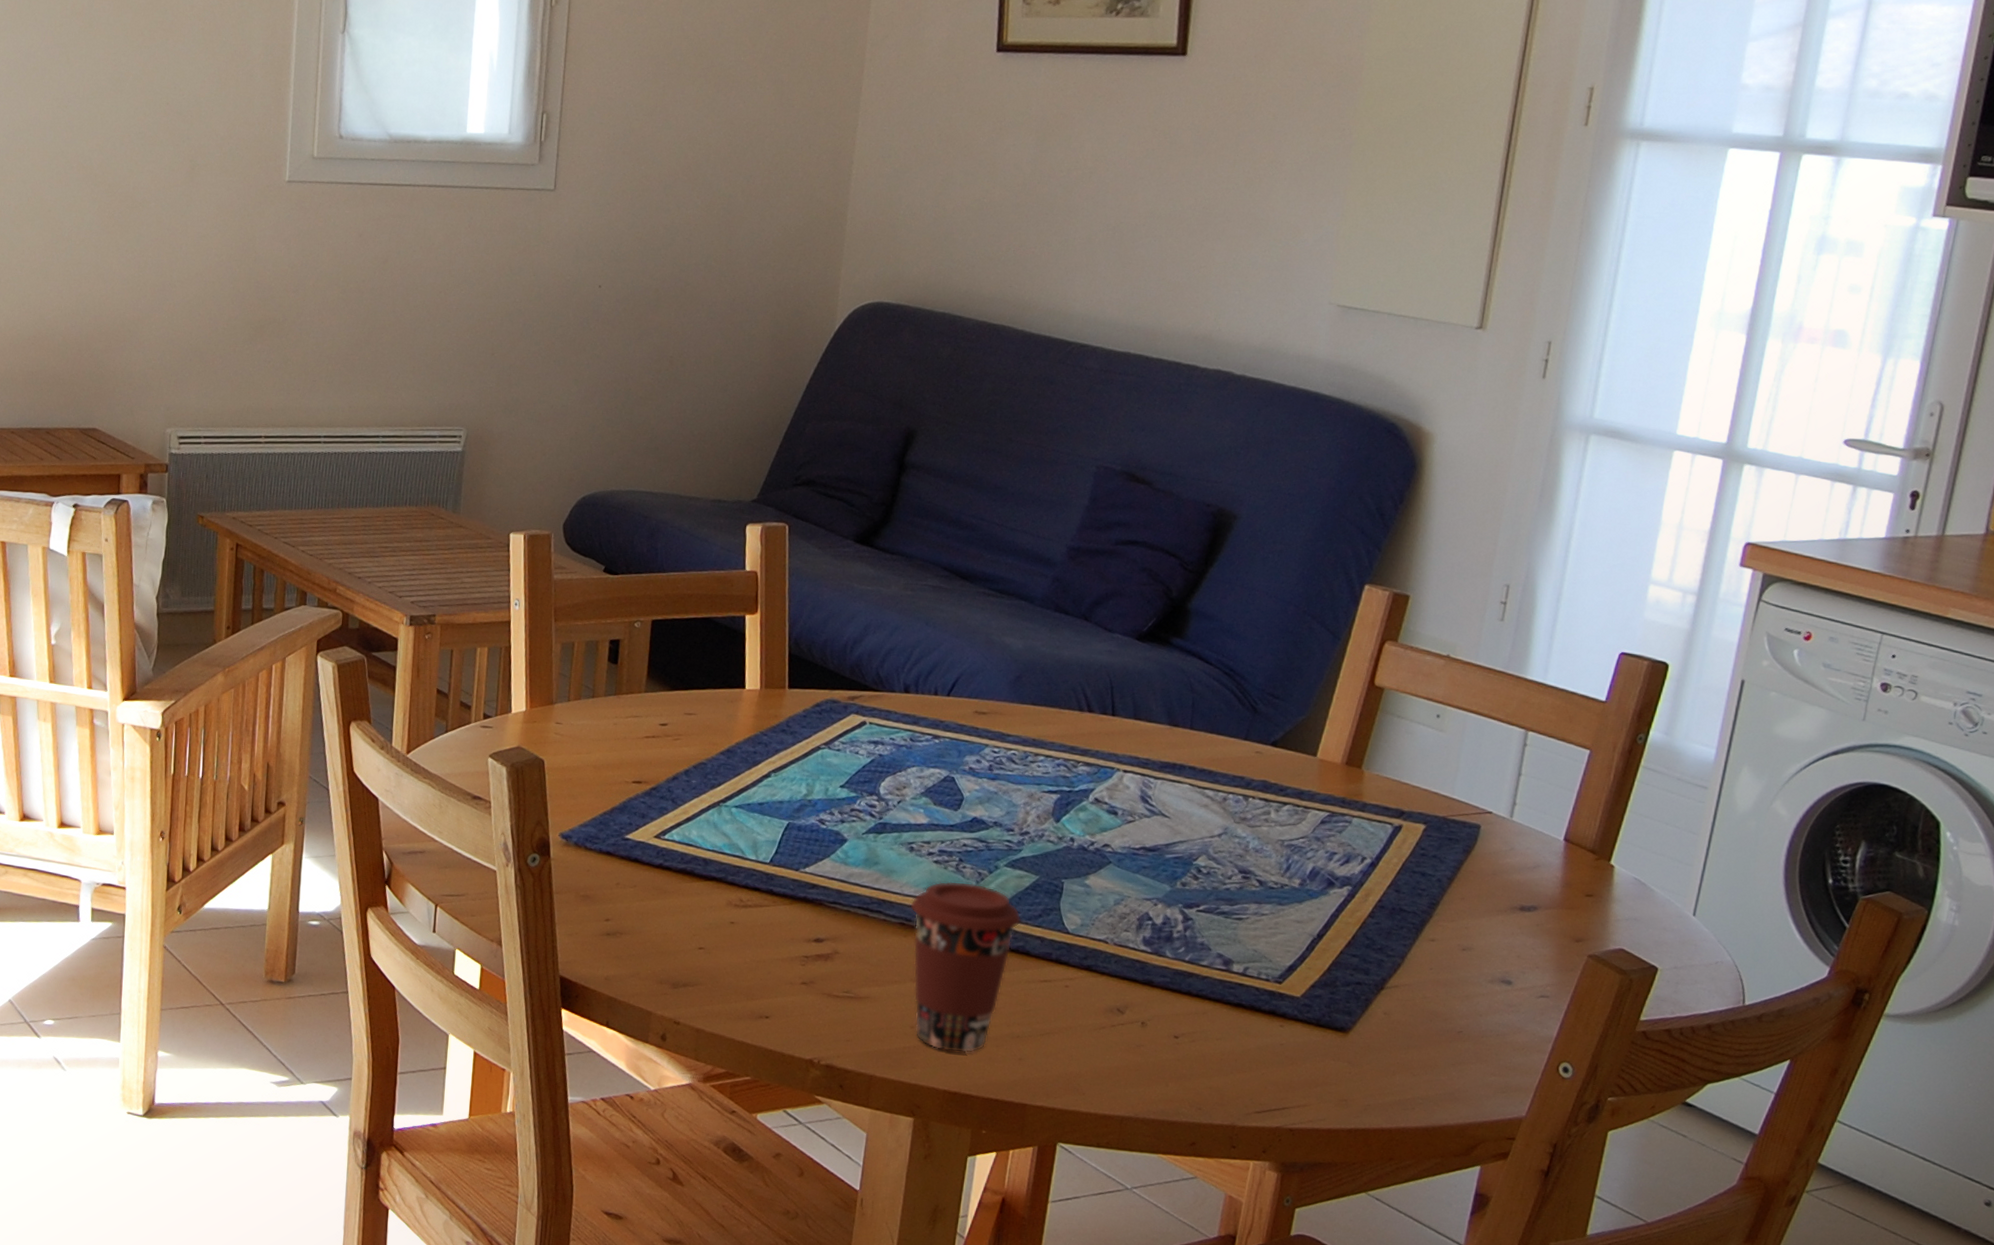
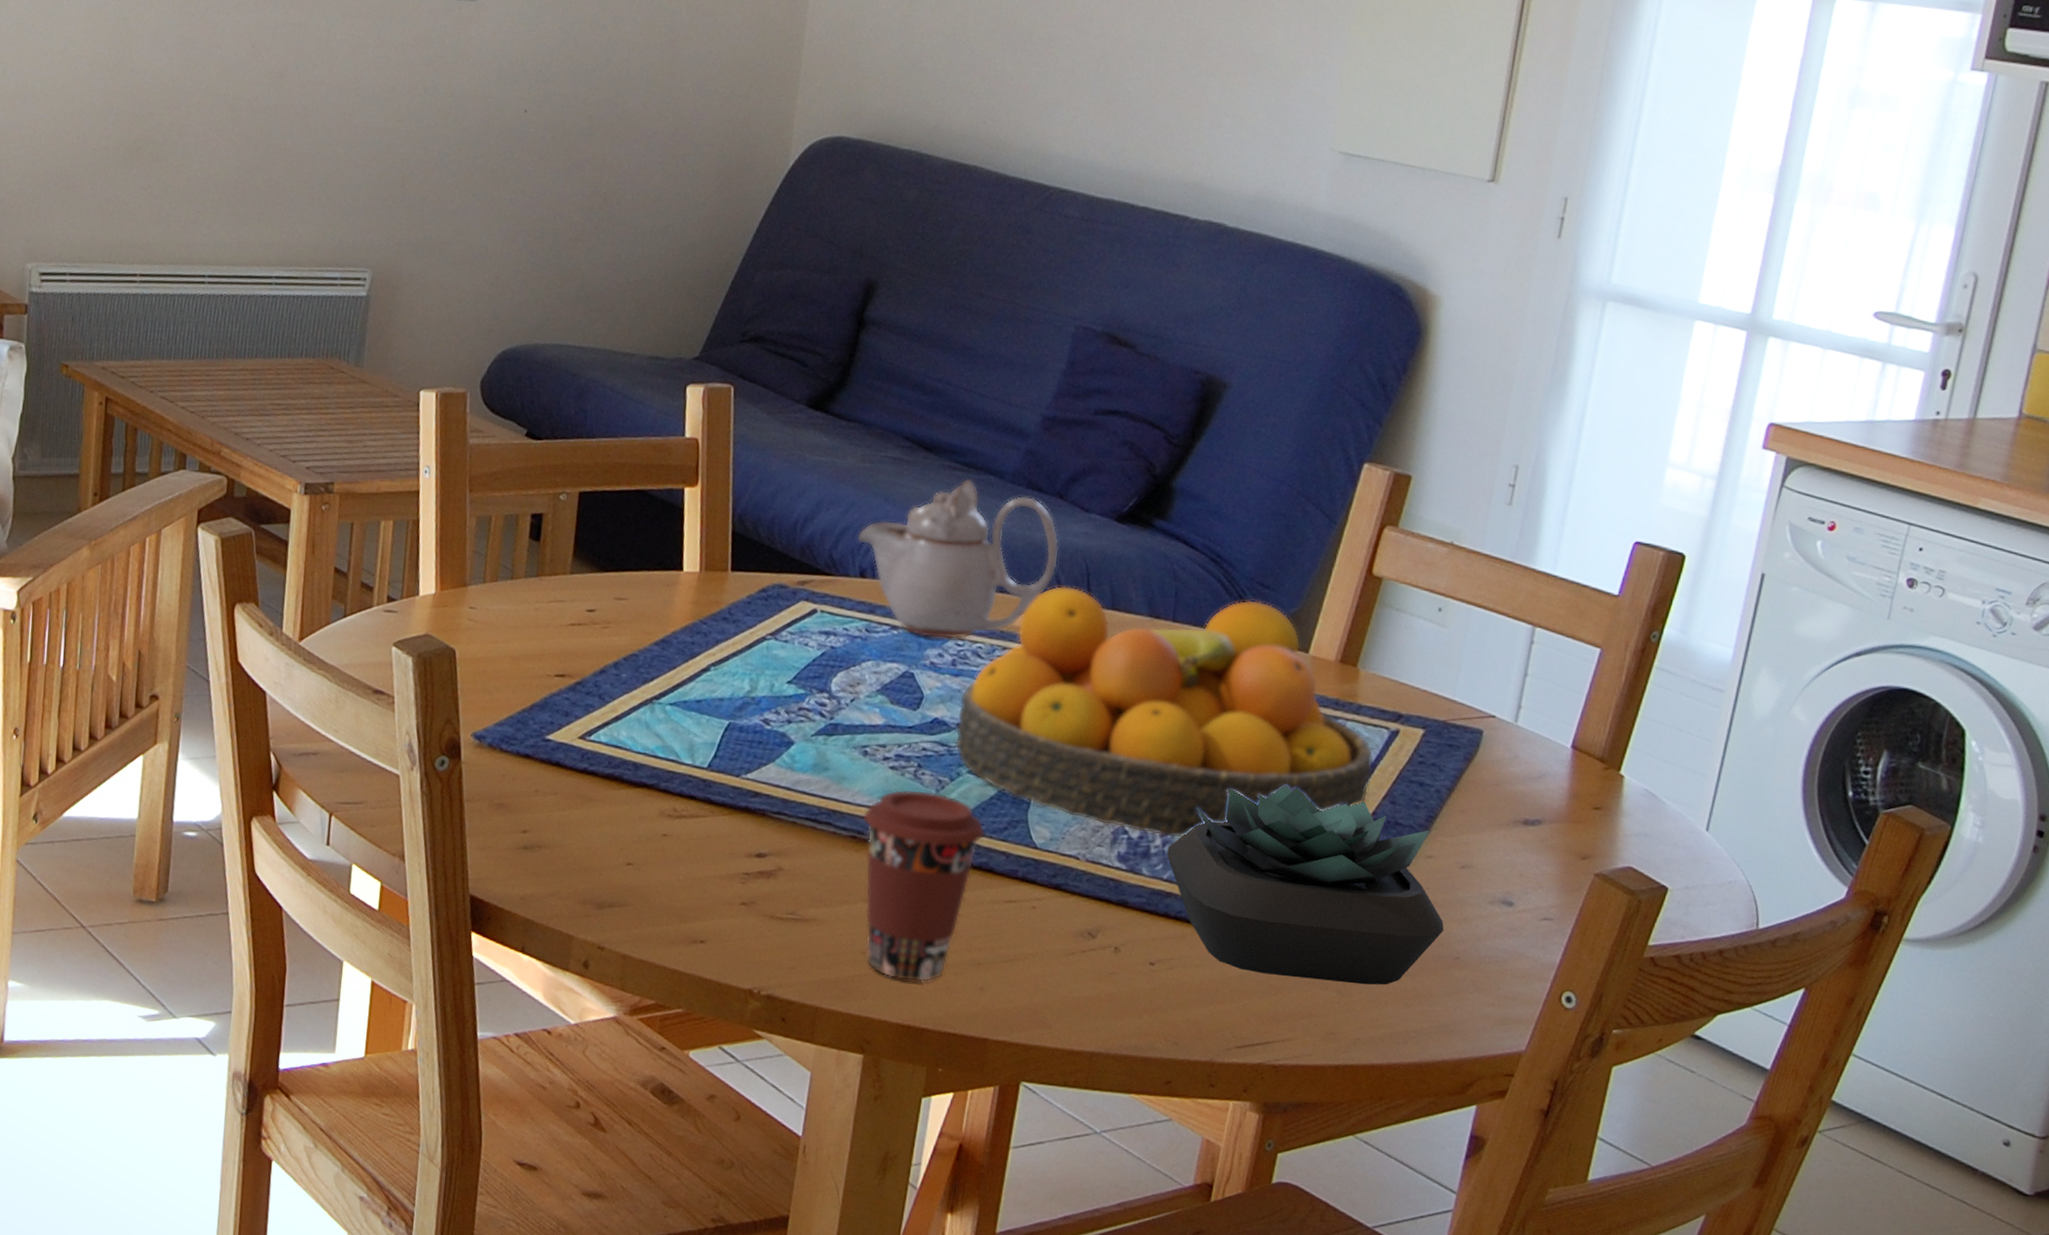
teapot: none [901,604,1085,748] -> present [857,479,1059,640]
fruit bowl: none [993,698,1379,924] -> present [955,585,1374,838]
succulent plant: none [1188,875,1447,1057] -> present [1167,784,1444,985]

